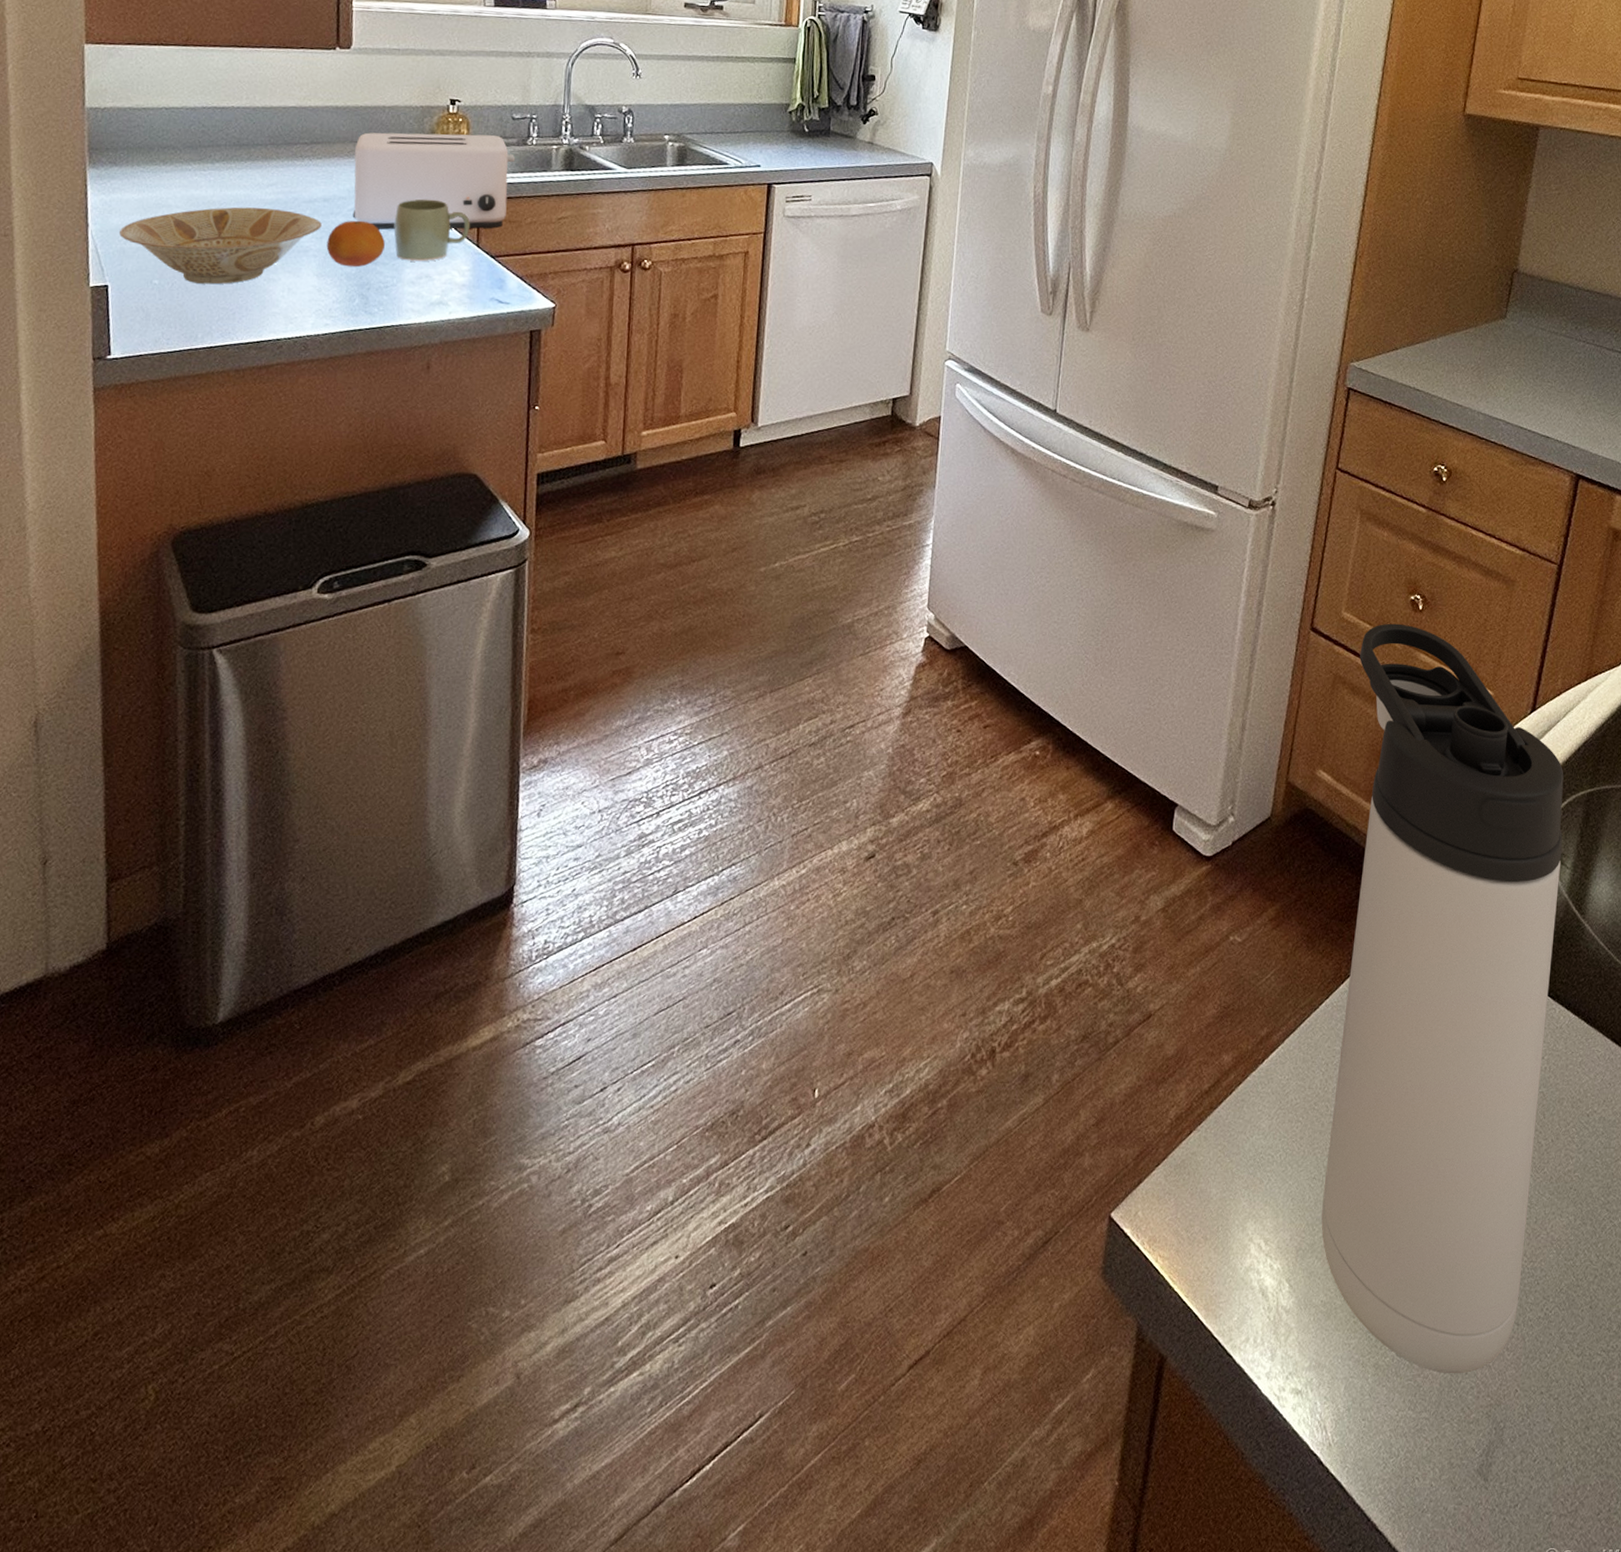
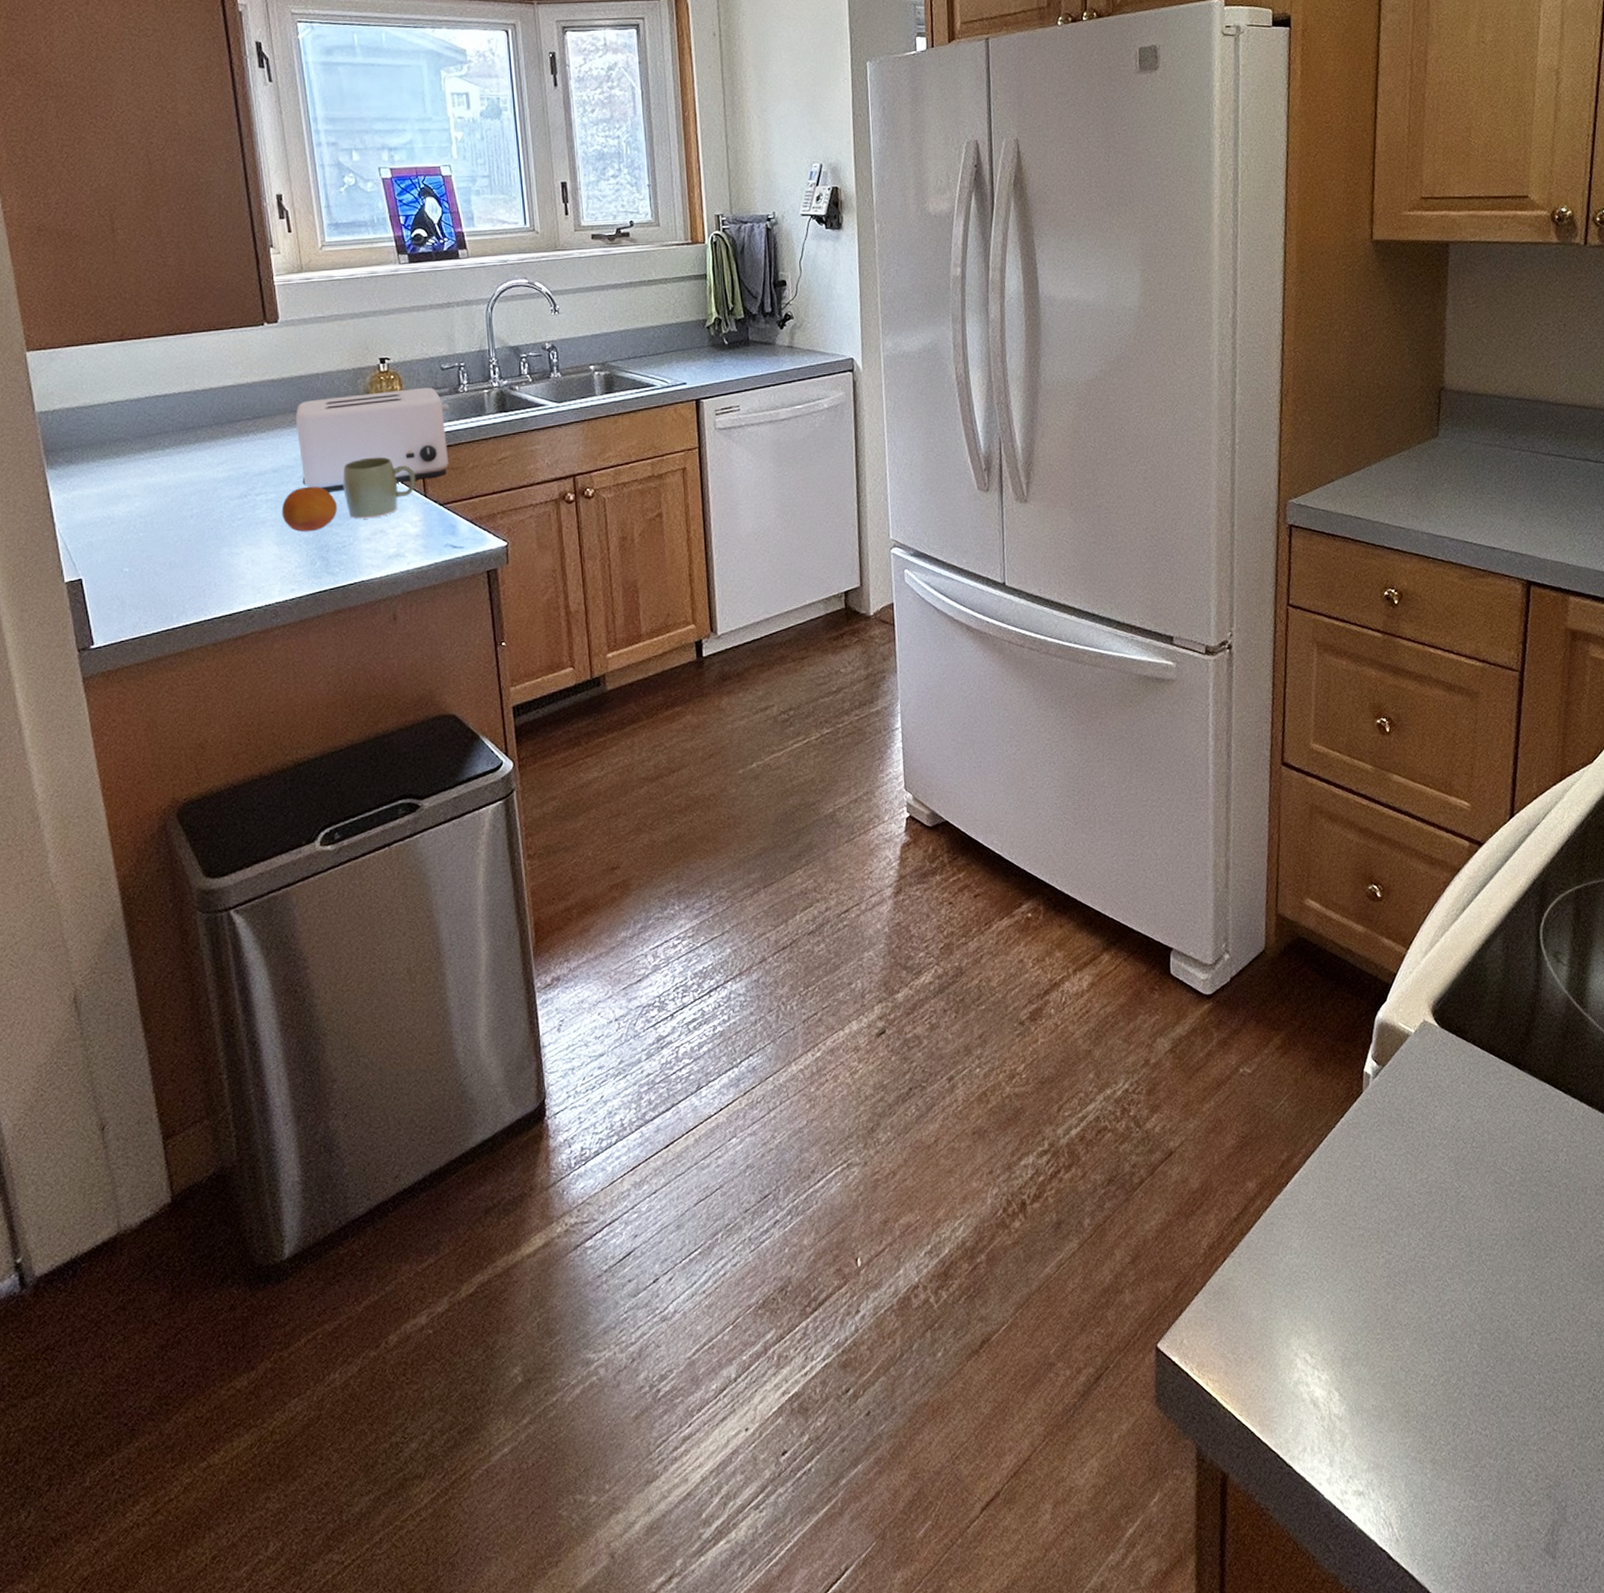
bowl: present [119,207,323,285] -> none [85,485,276,567]
thermos bottle: present [1321,623,1564,1374] -> none [1333,748,1566,1462]

